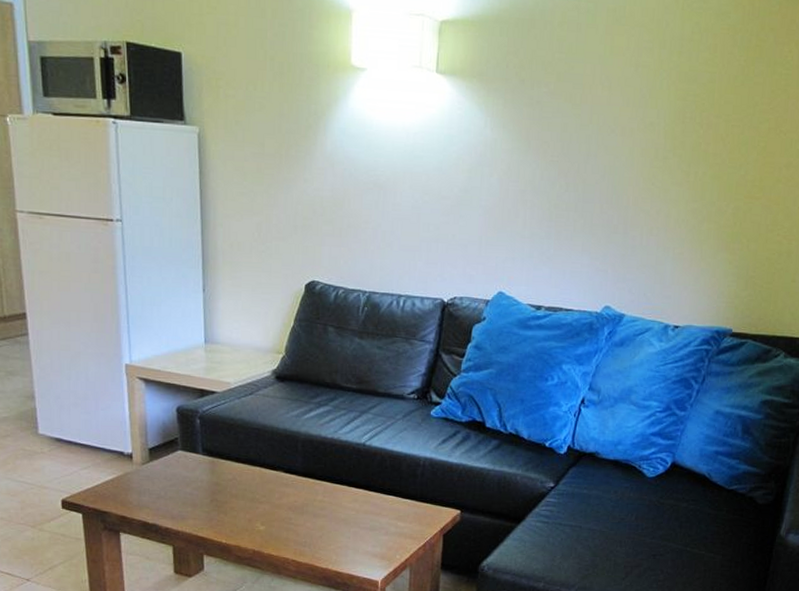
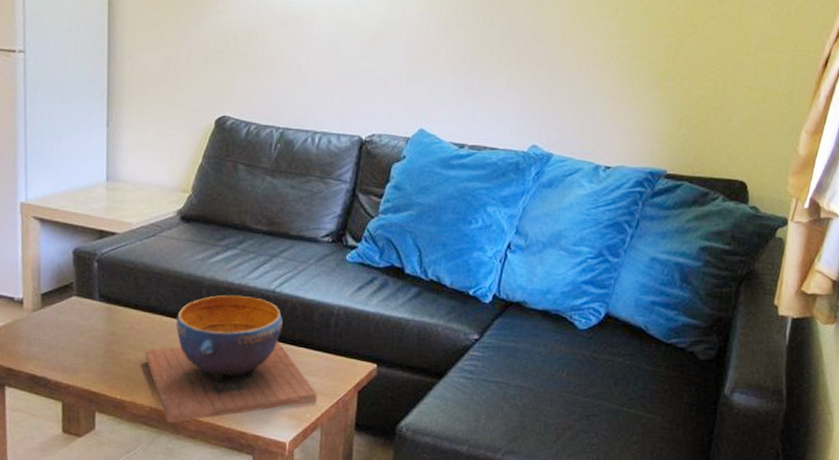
decorative bowl: none [247,448,405,565] -> present [145,295,317,424]

